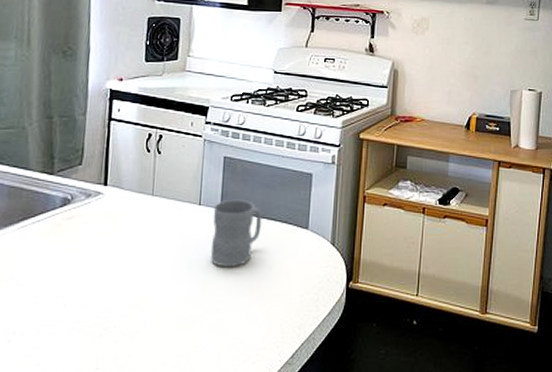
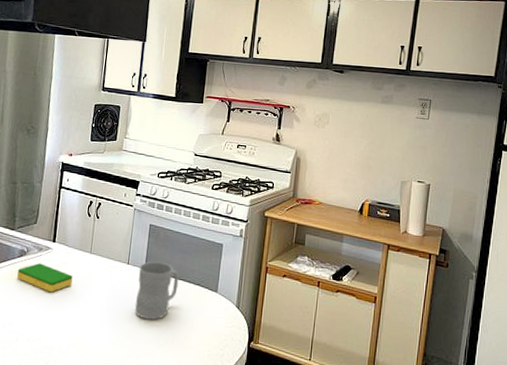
dish sponge: none [60,212,132,246] -> present [17,263,73,293]

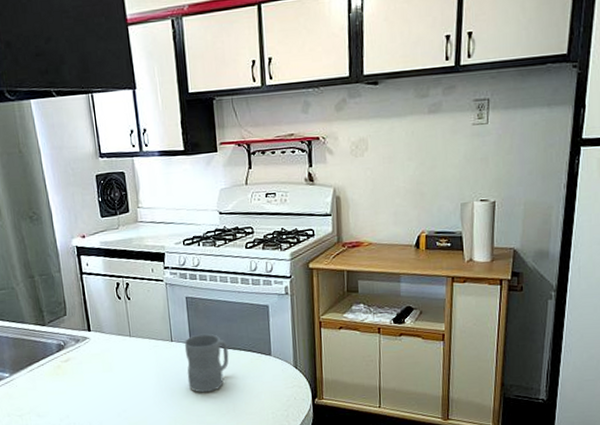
dish sponge: present [17,263,73,293] -> none [59,354,119,381]

